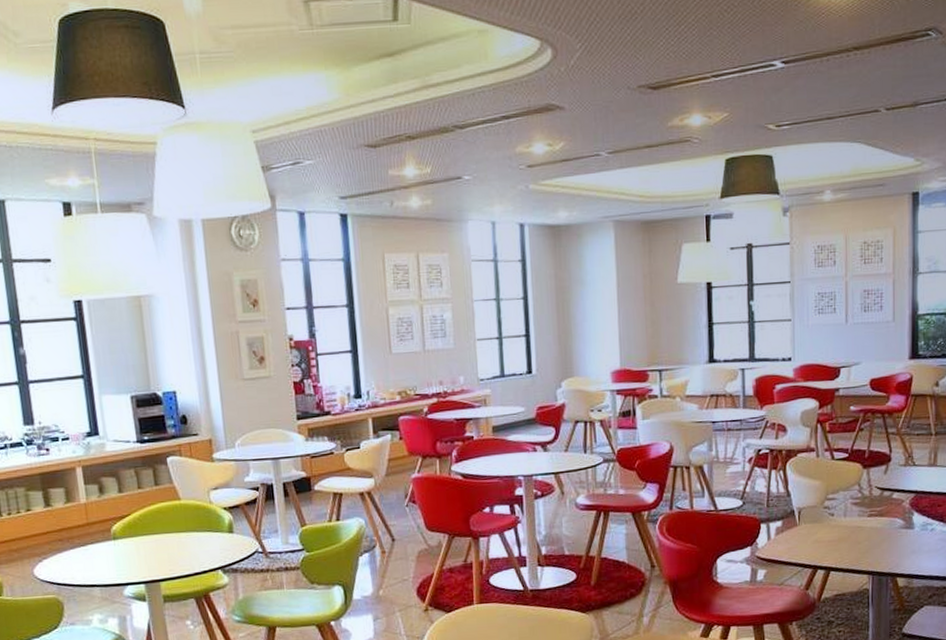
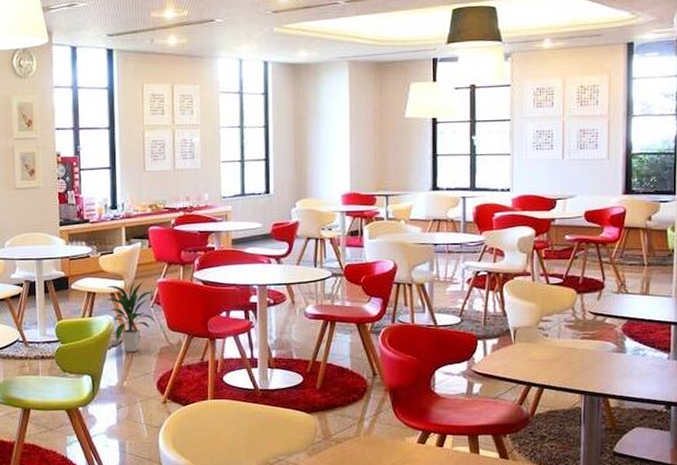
indoor plant: none [354,475,413,557] -> present [105,279,157,352]

